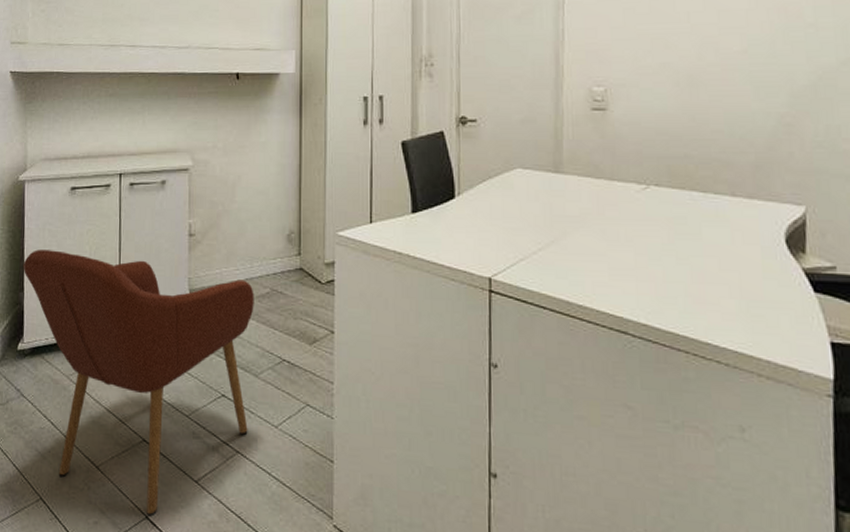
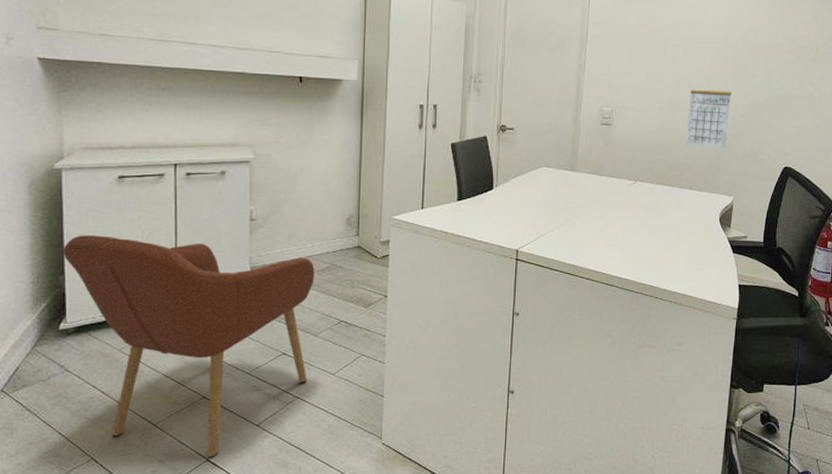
calendar: none [718,46,784,135] -> present [686,83,732,148]

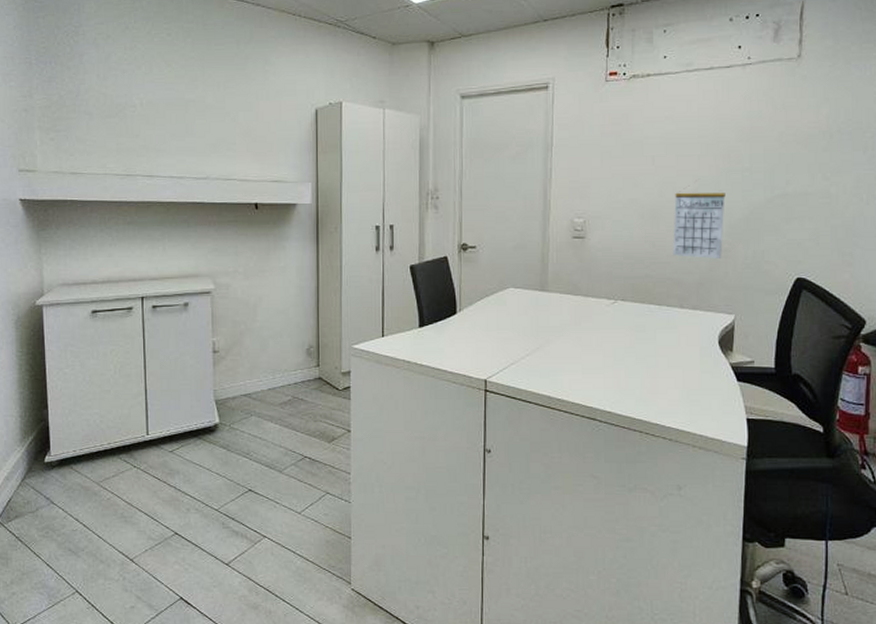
armchair: present [63,235,315,459] -> none [45,370,277,597]

